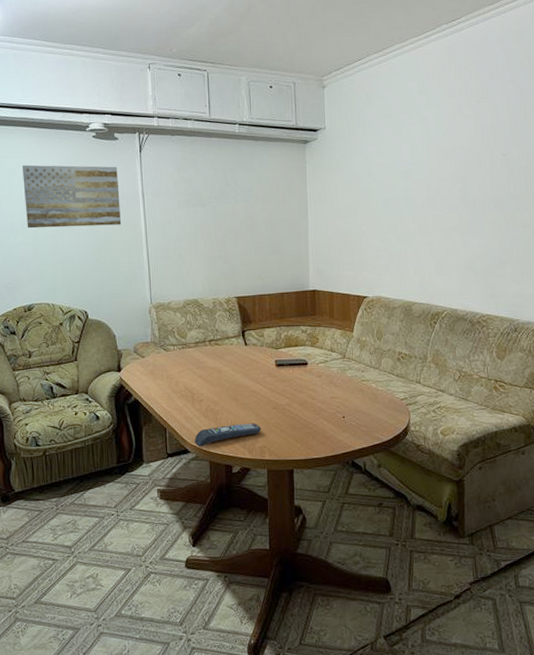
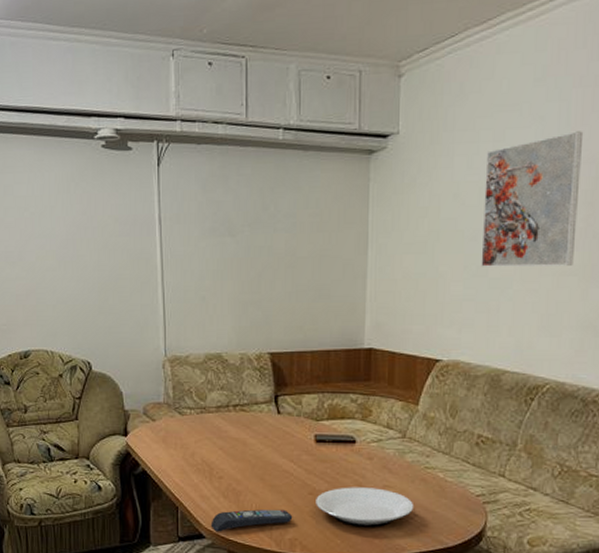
wall art: present [23,165,122,229] -> none [20,181,133,260]
plate: none [279,399,356,433] -> present [316,487,414,528]
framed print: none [389,128,456,226] -> present [481,131,584,267]

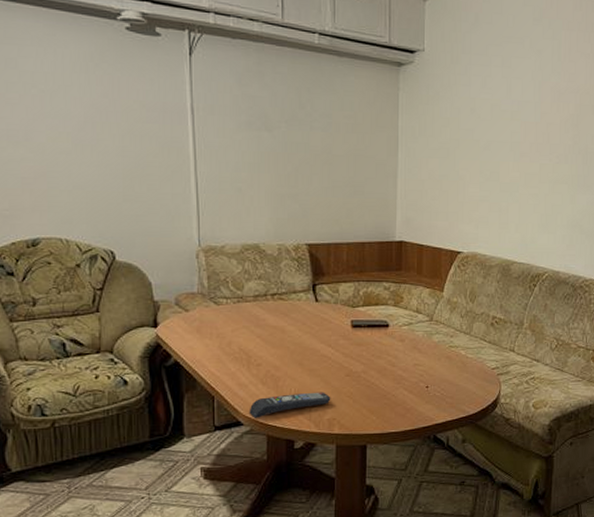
plate: present [316,487,414,528] -> none [353,367,441,404]
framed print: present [481,131,584,267] -> none [493,65,571,175]

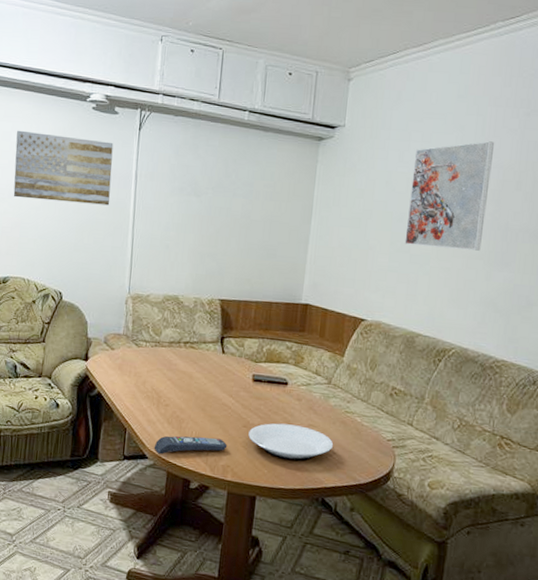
wall art: none [26,55,163,146] -> present [13,130,114,206]
plate: none [353,367,441,404] -> present [248,423,334,462]
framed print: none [493,65,571,175] -> present [404,141,495,251]

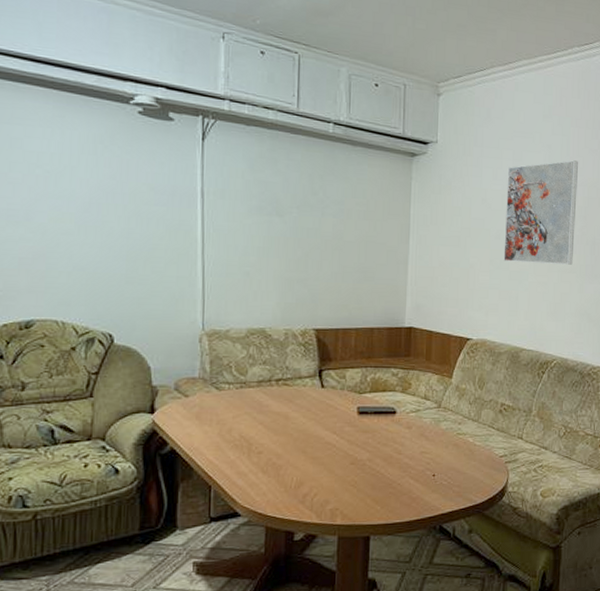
wall art: present [13,130,114,206] -> none [31,136,171,228]
remote control: present [154,436,228,455] -> none [247,480,334,509]
plate: present [248,423,334,462] -> none [357,454,448,493]

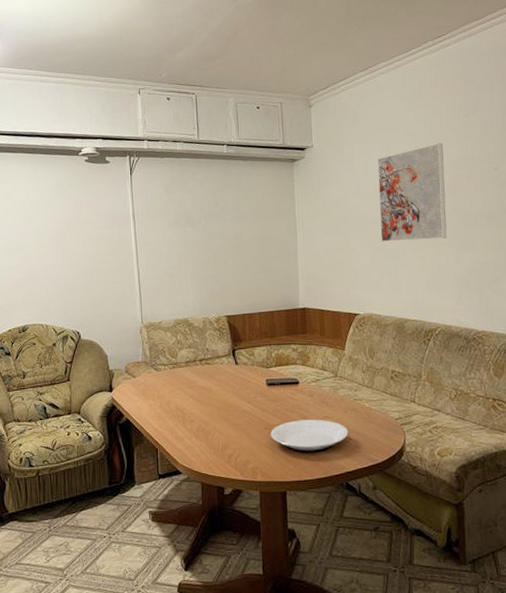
plate: none [357,454,448,493] -> present [271,419,349,454]

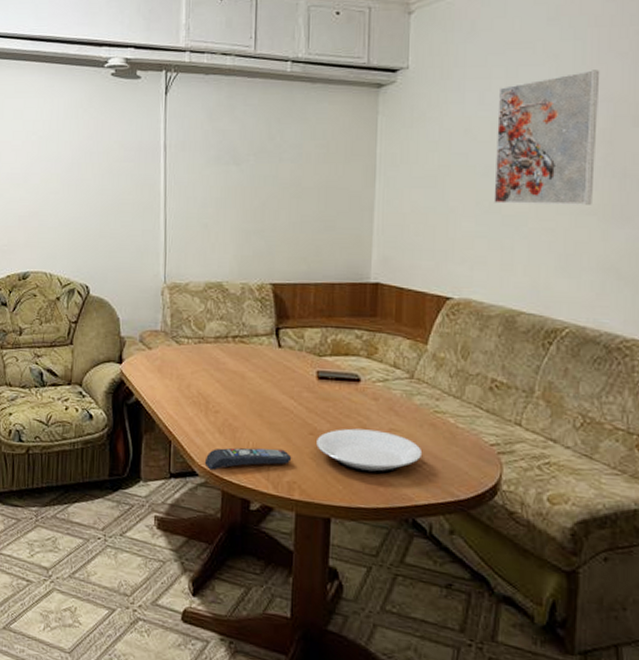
remote control: none [185,443,253,468] -> present [204,447,292,471]

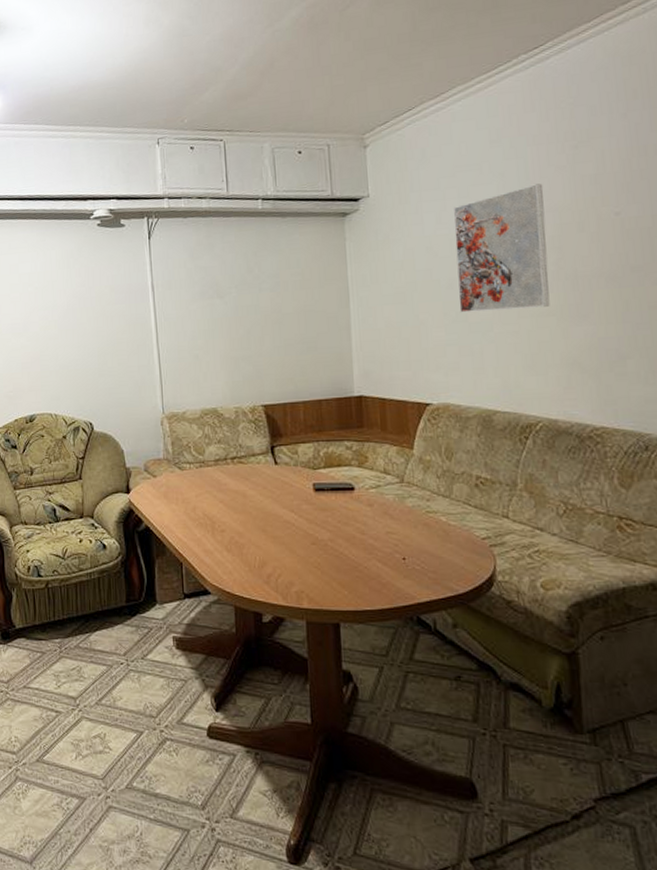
remote control: present [204,447,292,471] -> none [215,561,298,587]
plate: present [316,428,423,475] -> none [319,535,420,577]

